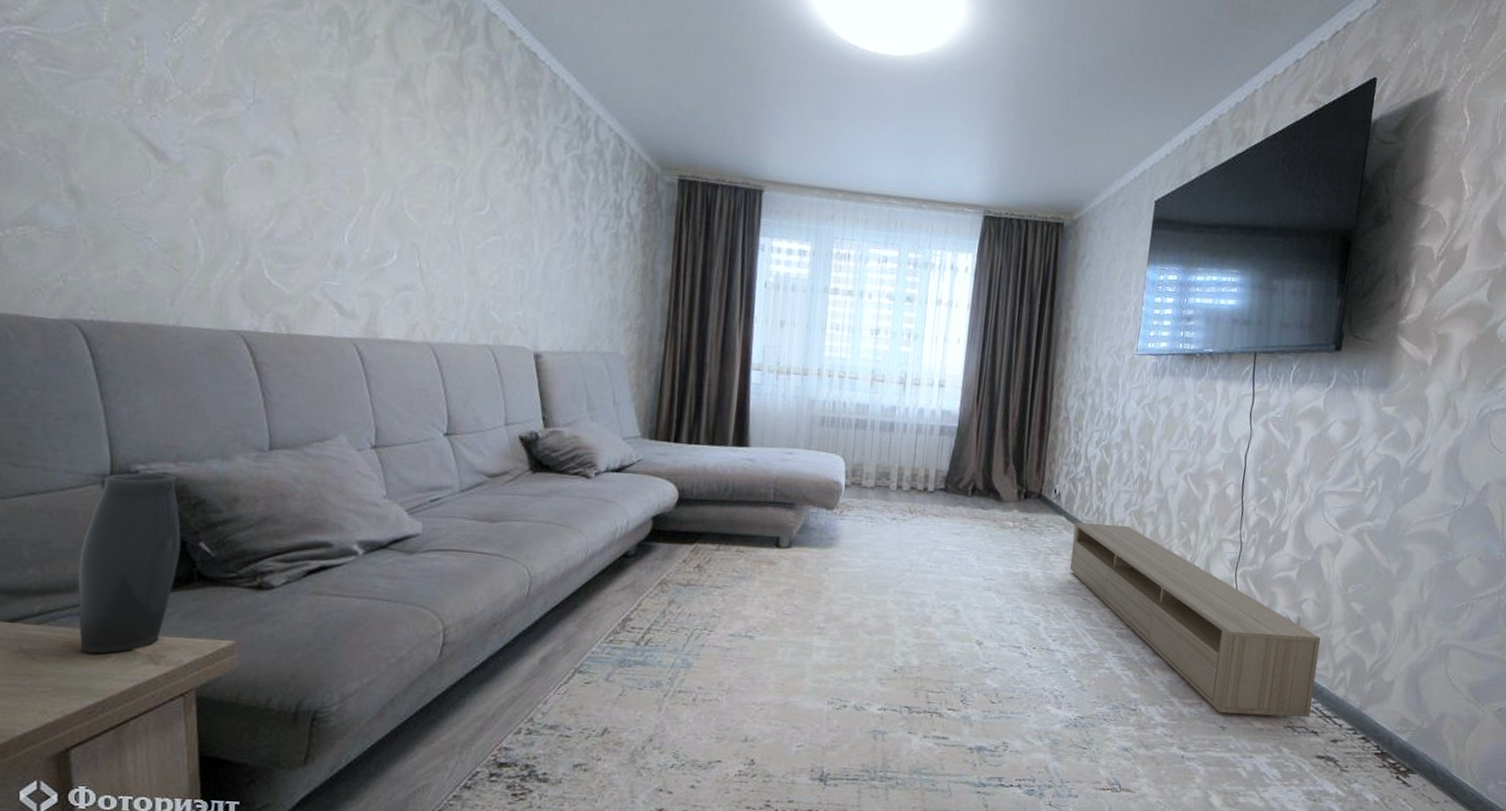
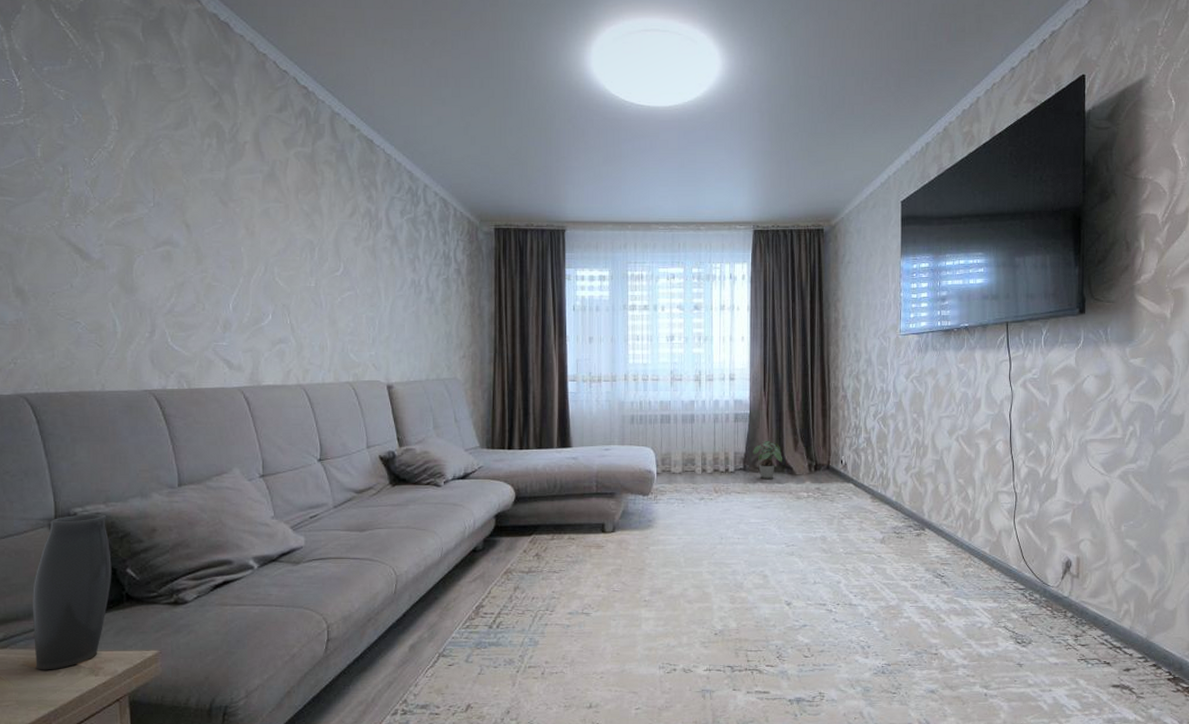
potted plant: none [957,459,991,504] -> present [753,440,783,480]
tv stand: present [1069,522,1321,718] -> none [862,487,1102,651]

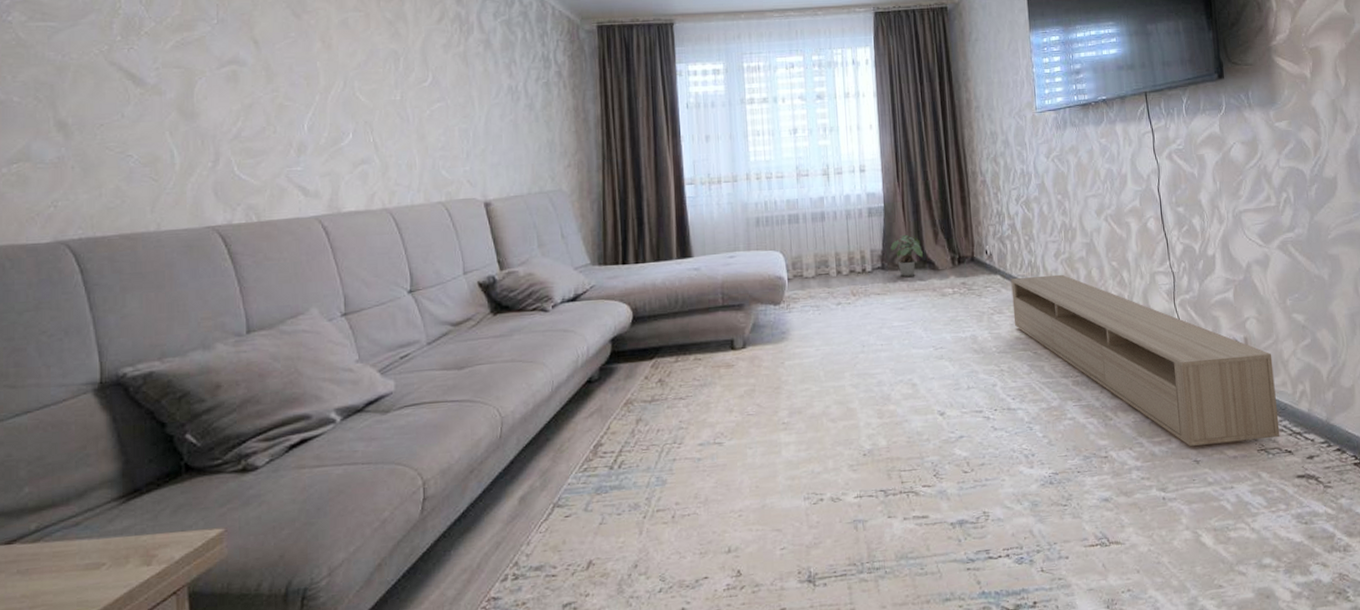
vase: present [32,514,112,670] -> none [72,372,168,565]
tv stand: none [862,487,1102,651] -> present [1011,274,1280,446]

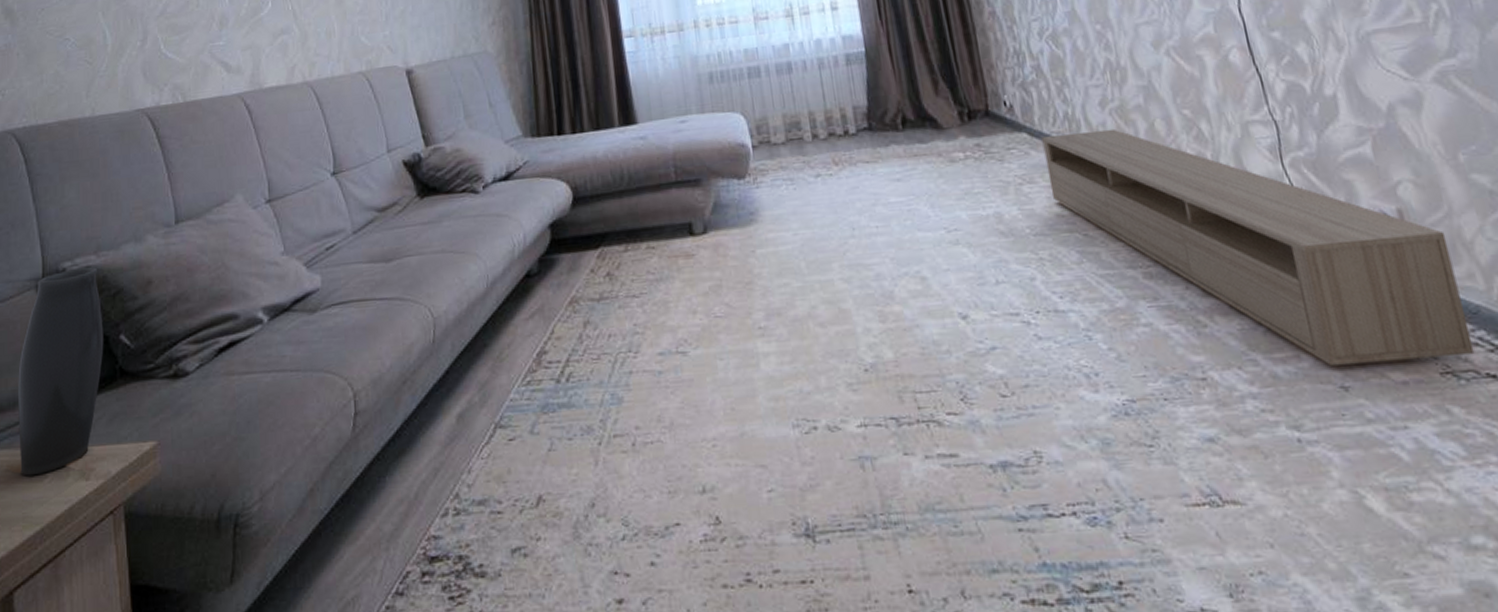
vase: none [72,372,168,565] -> present [18,267,104,476]
potted plant: present [890,234,924,278] -> none [877,85,922,140]

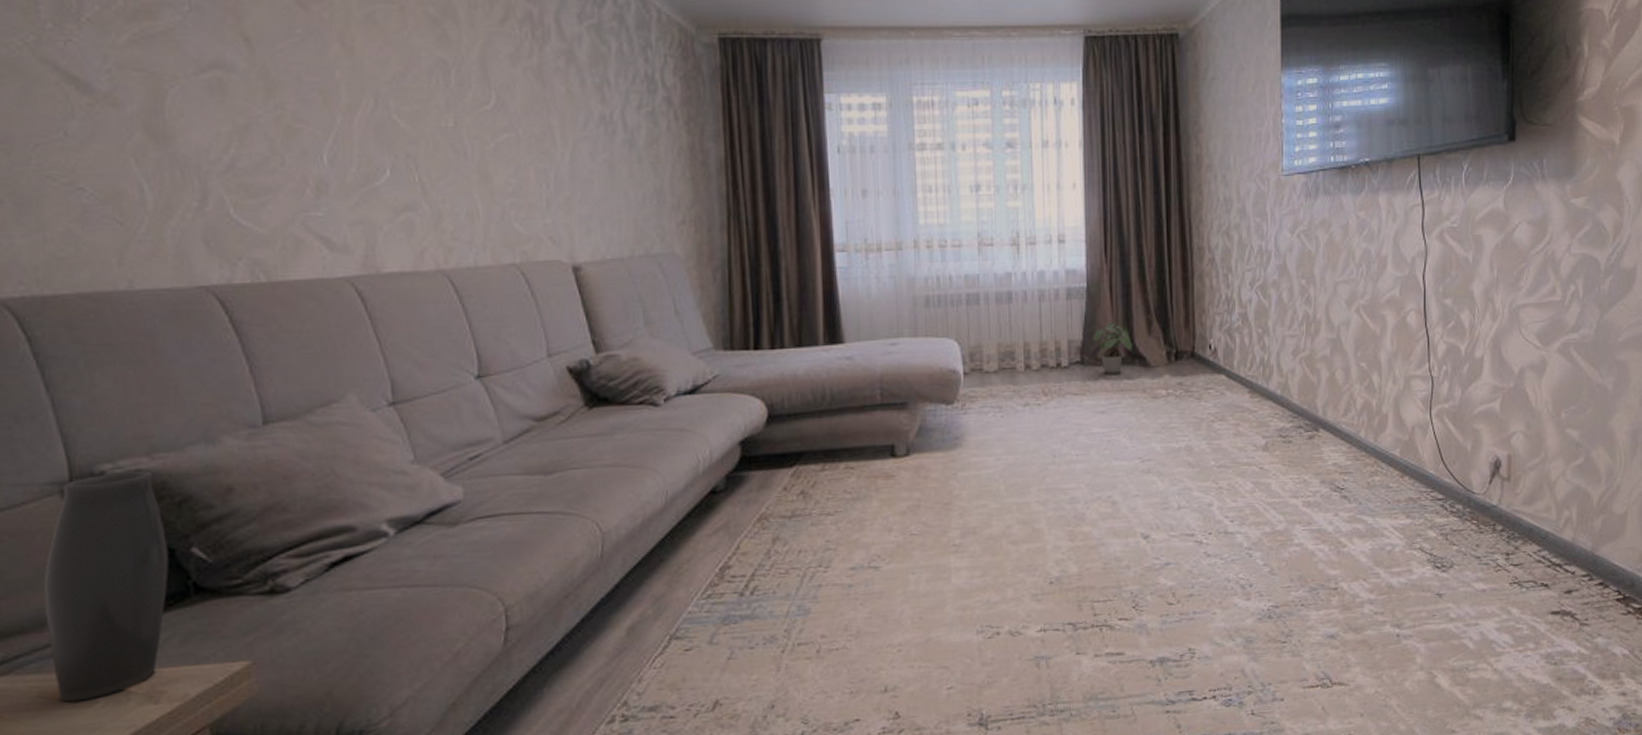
potted plant: none [877,85,922,140] -> present [1092,322,1134,375]
tv stand: present [1041,128,1475,366] -> none [1238,375,1538,578]

